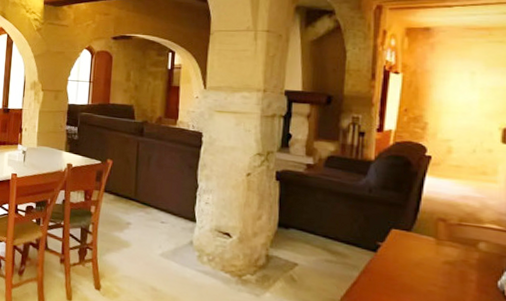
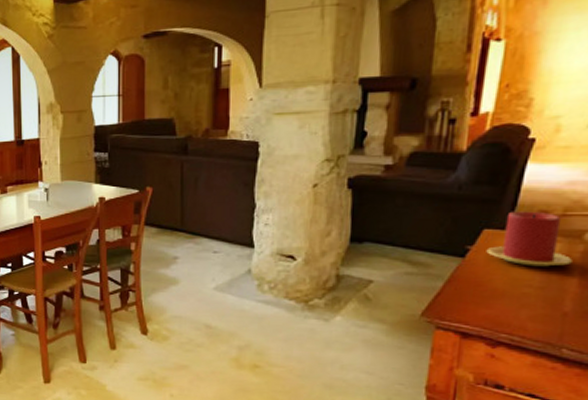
candle: none [395,216,470,270] -> present [486,211,573,267]

